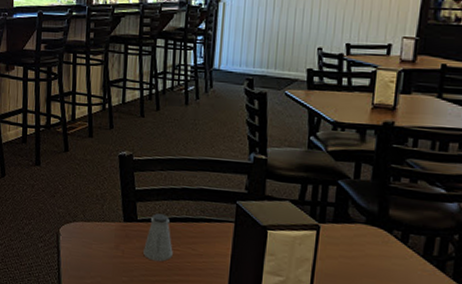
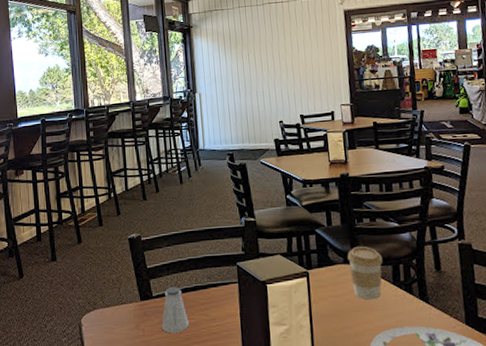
coffee cup: none [370,208,416,270] -> present [347,246,383,301]

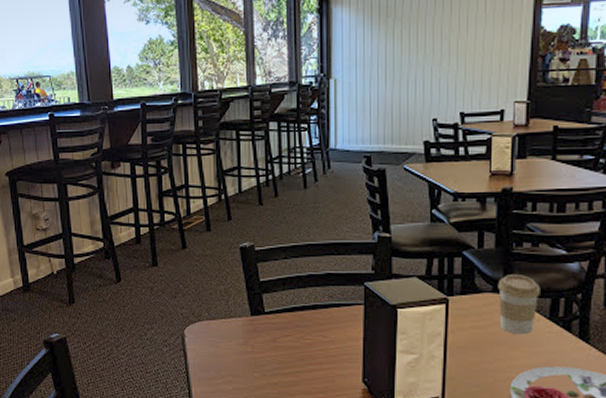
saltshaker: present [162,287,189,334] -> none [274,304,304,353]

